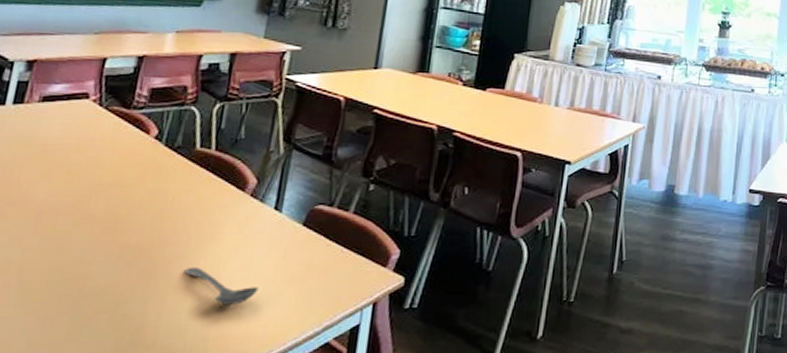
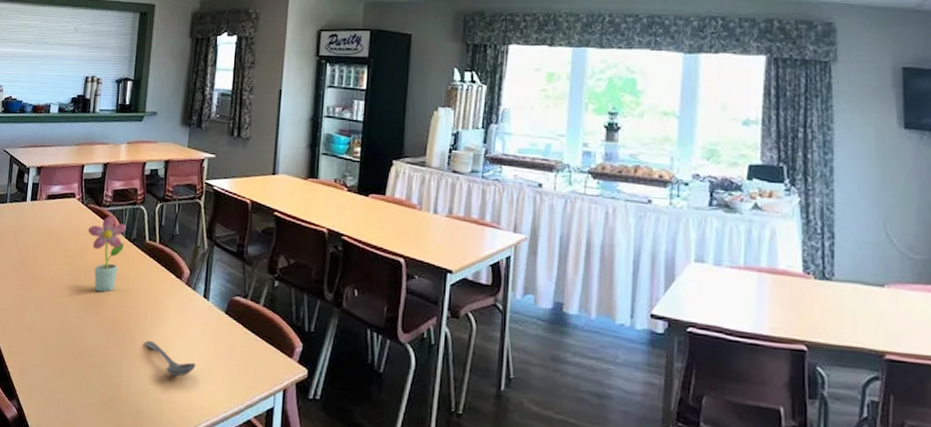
potted flower: none [106,120,168,214] -> present [88,216,126,293]

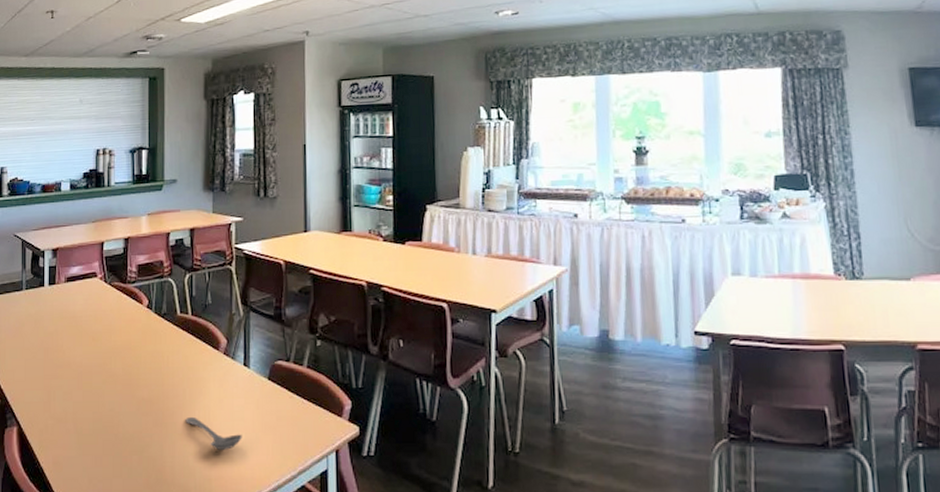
potted flower: present [88,216,126,293] -> none [114,293,155,373]

